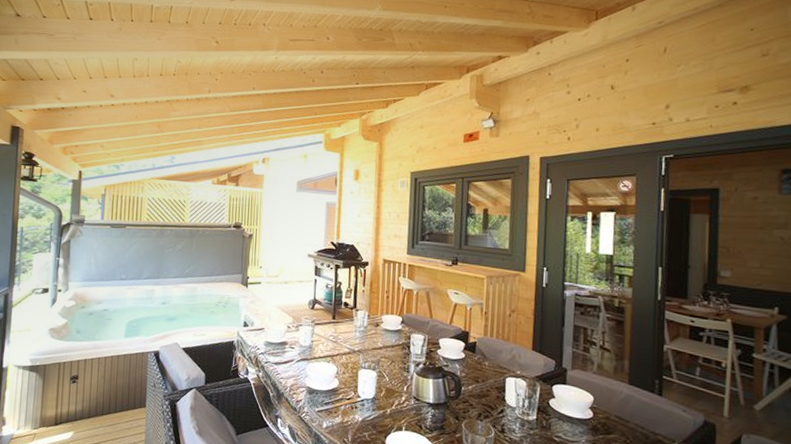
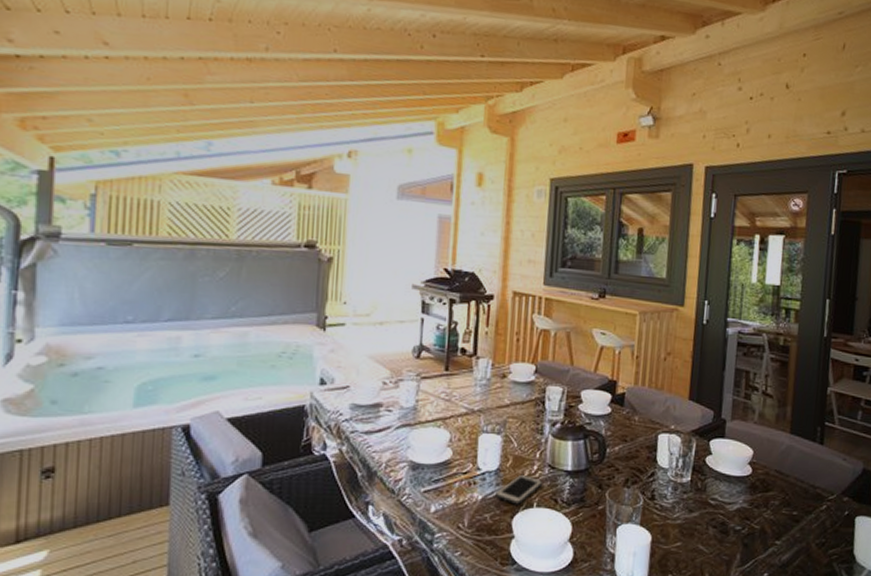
cell phone: none [372,403,409,428] -> present [495,474,542,505]

